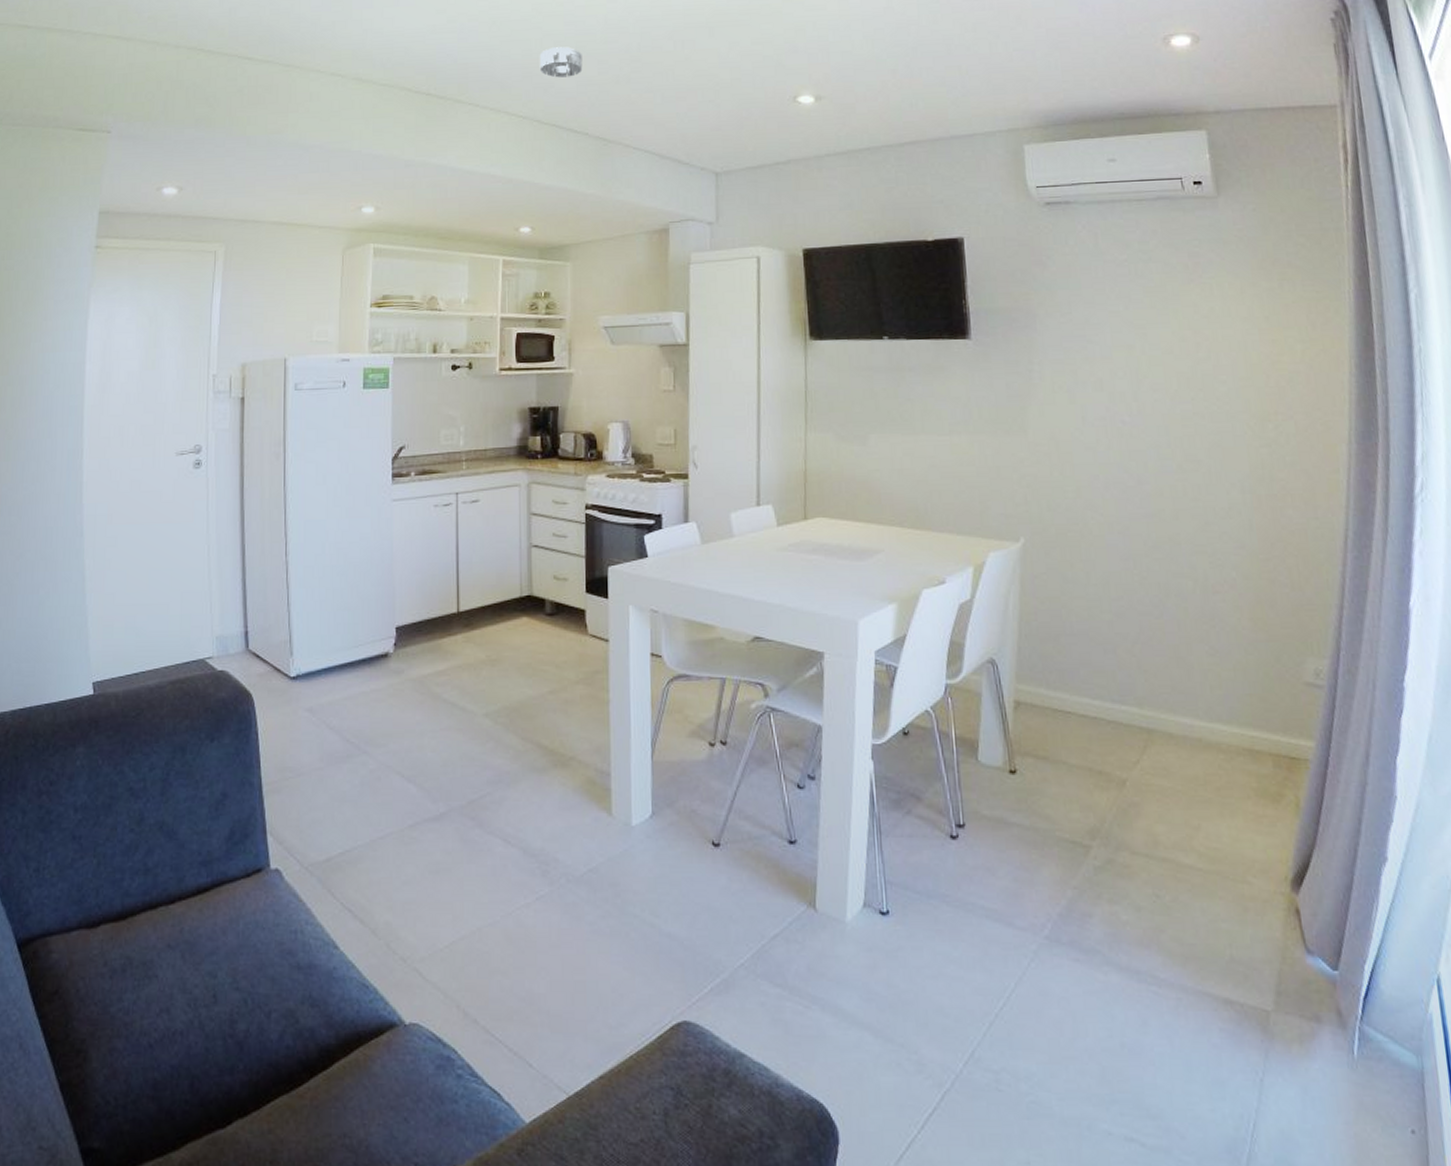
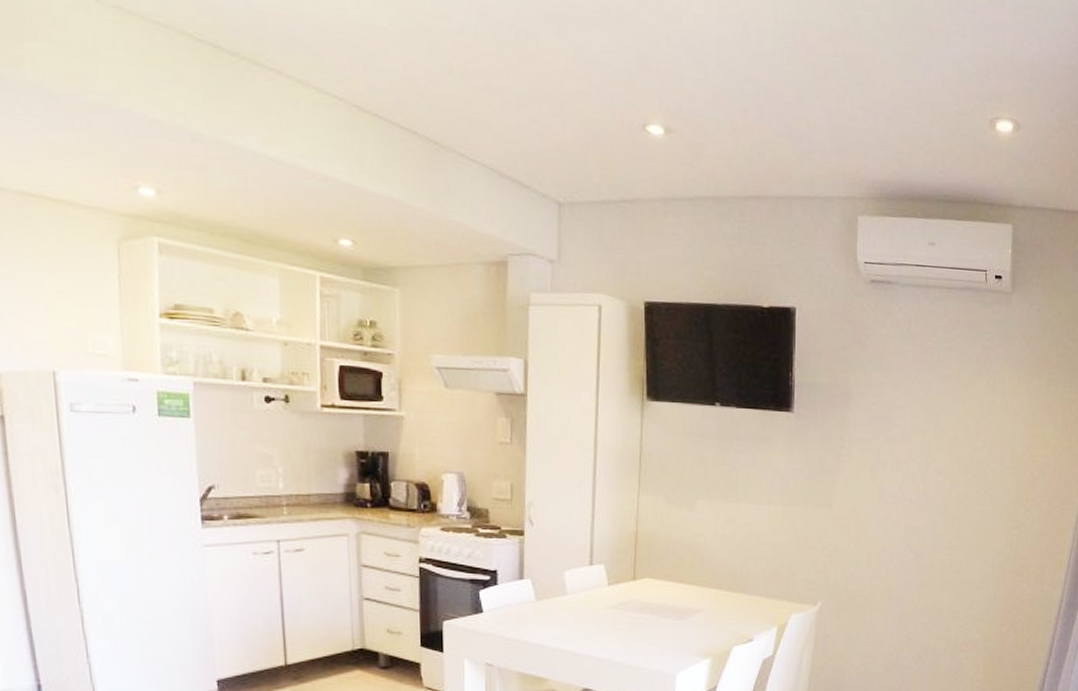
smoke detector: present [539,46,583,78] -> none [356,10,409,55]

